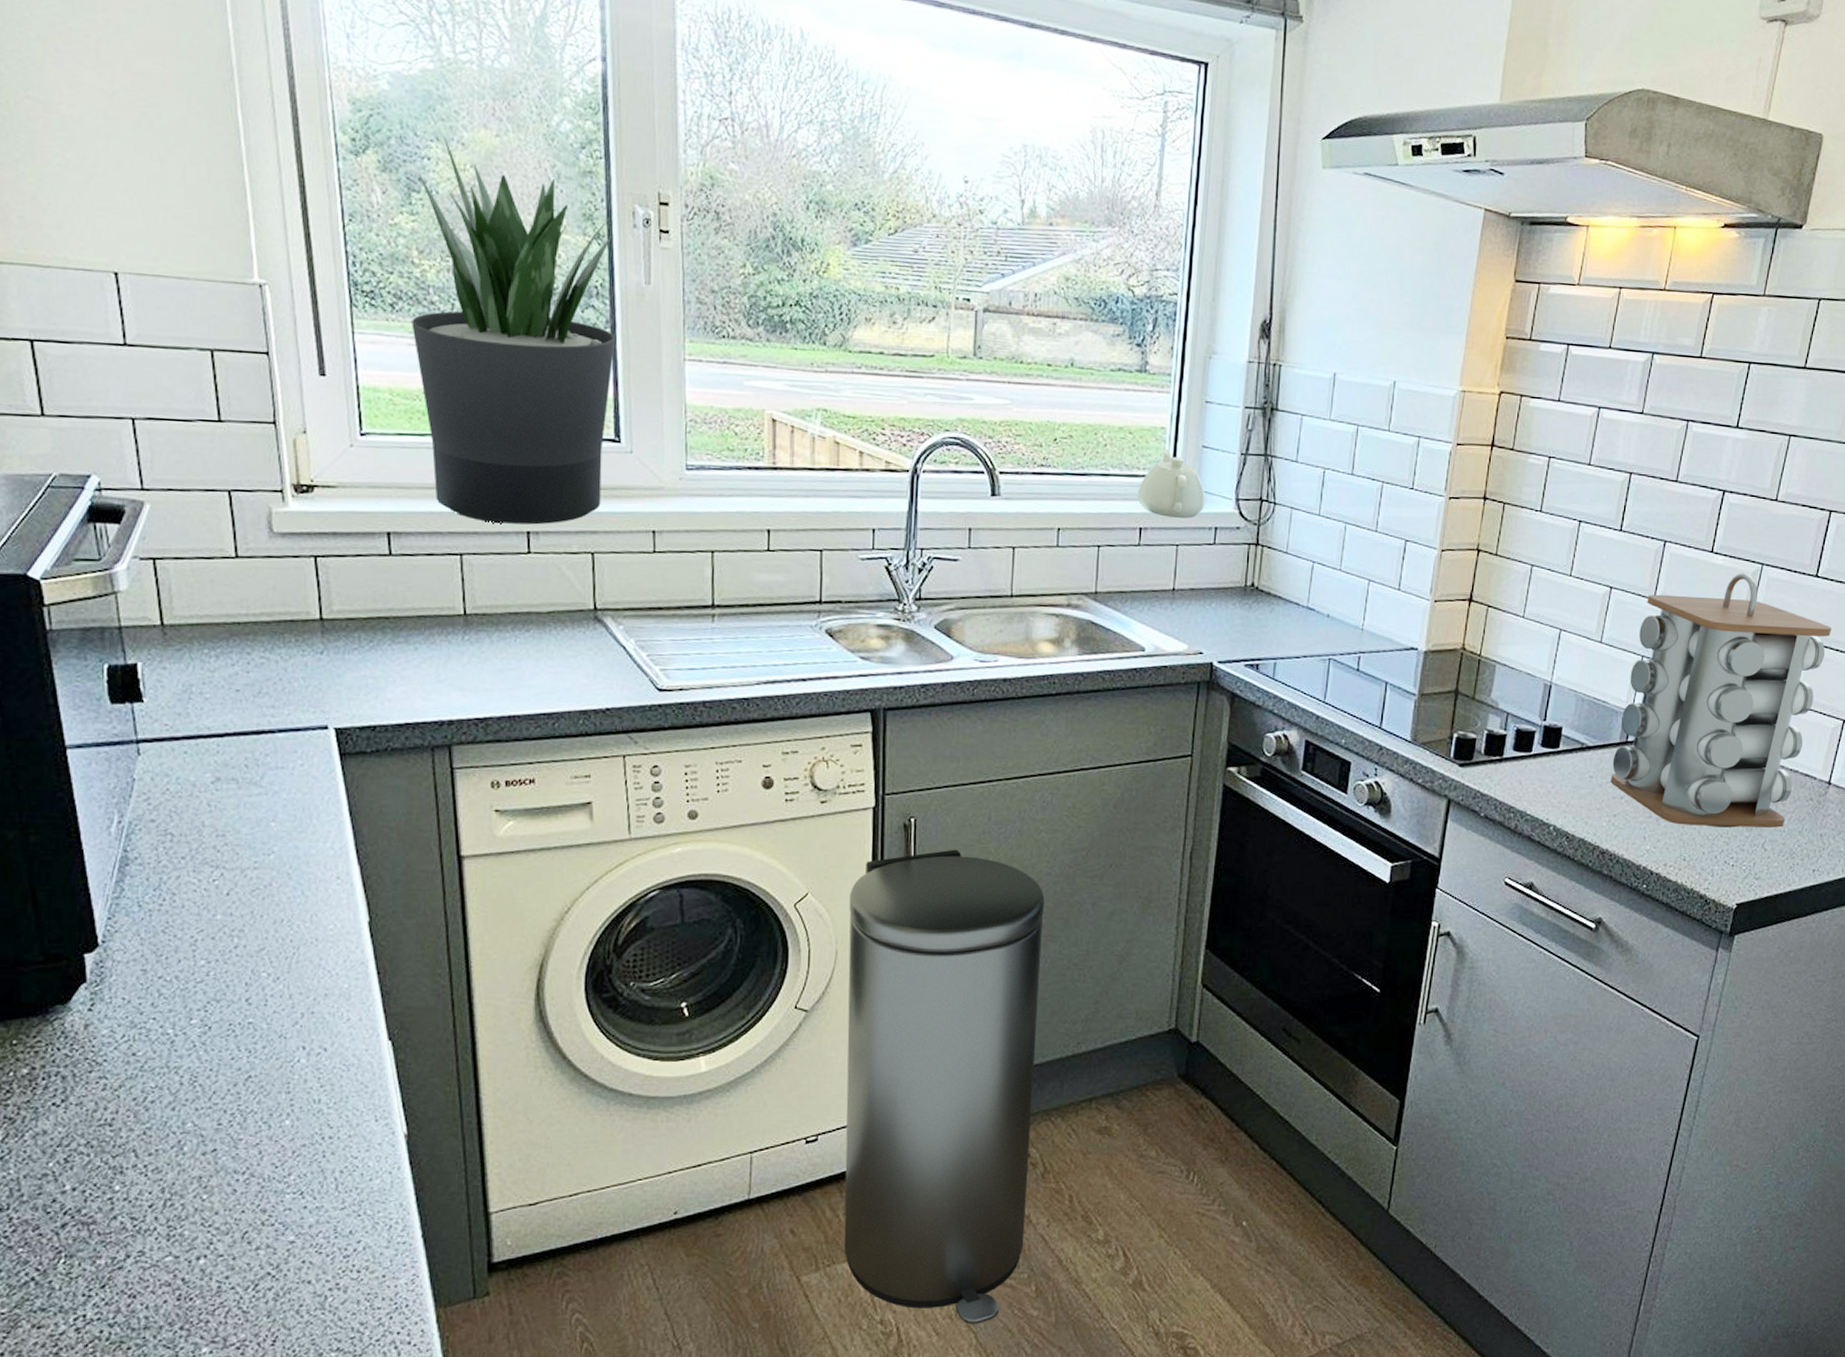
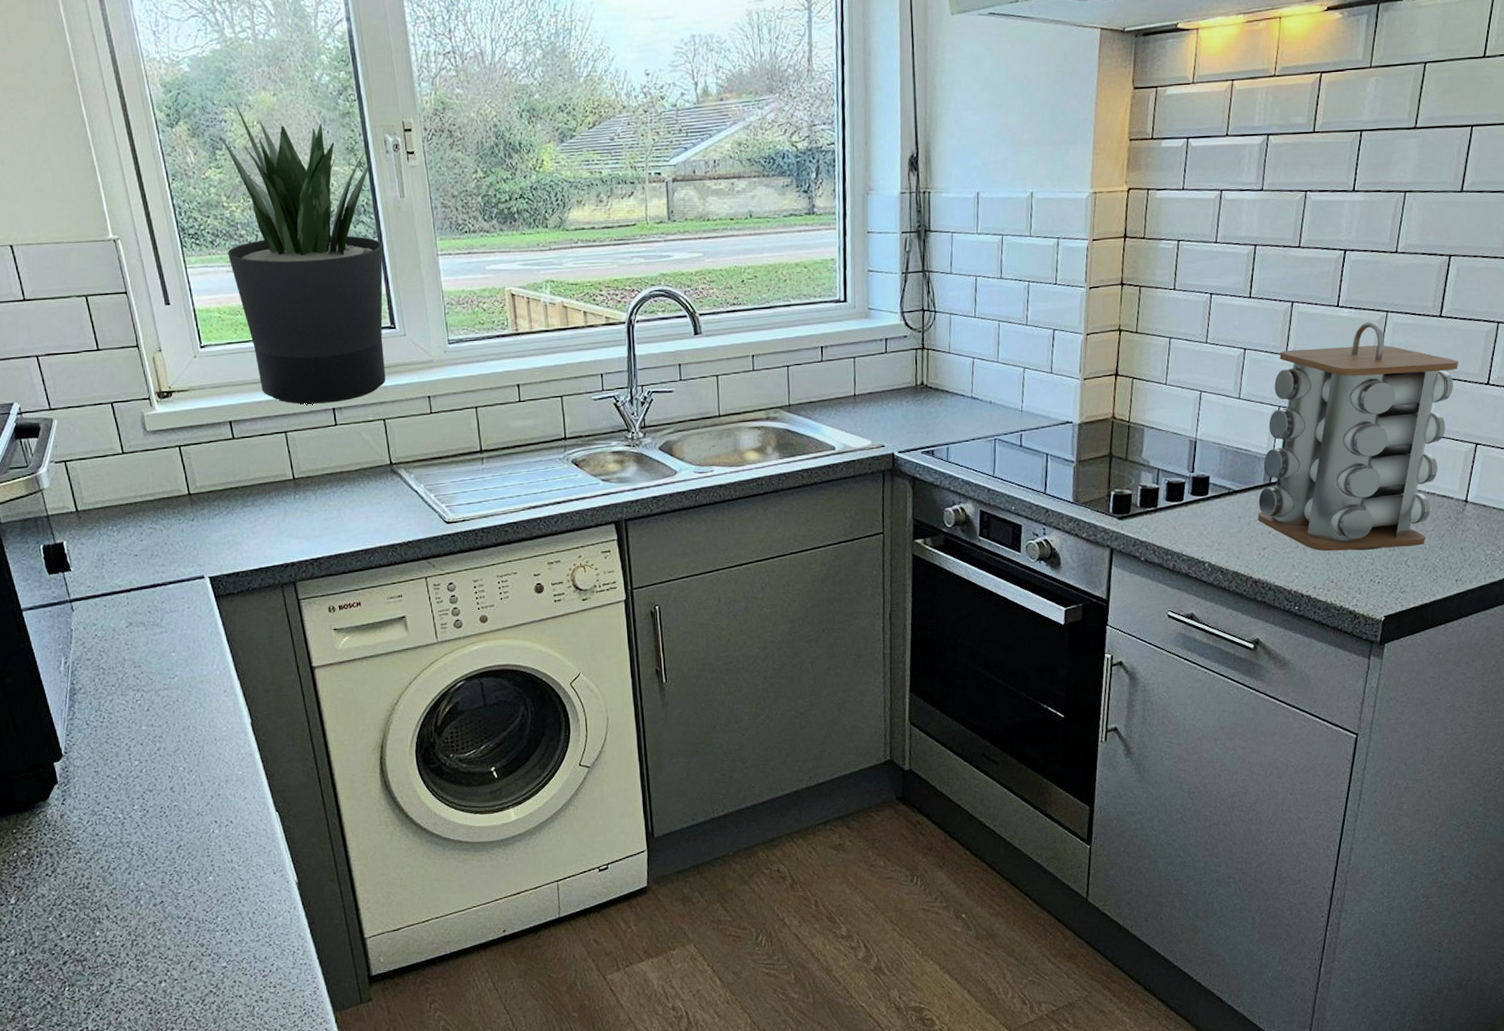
pedal bin: present [843,849,1045,1324] -> none [613,628,782,1007]
teapot: present [1136,448,1206,519] -> none [815,276,875,335]

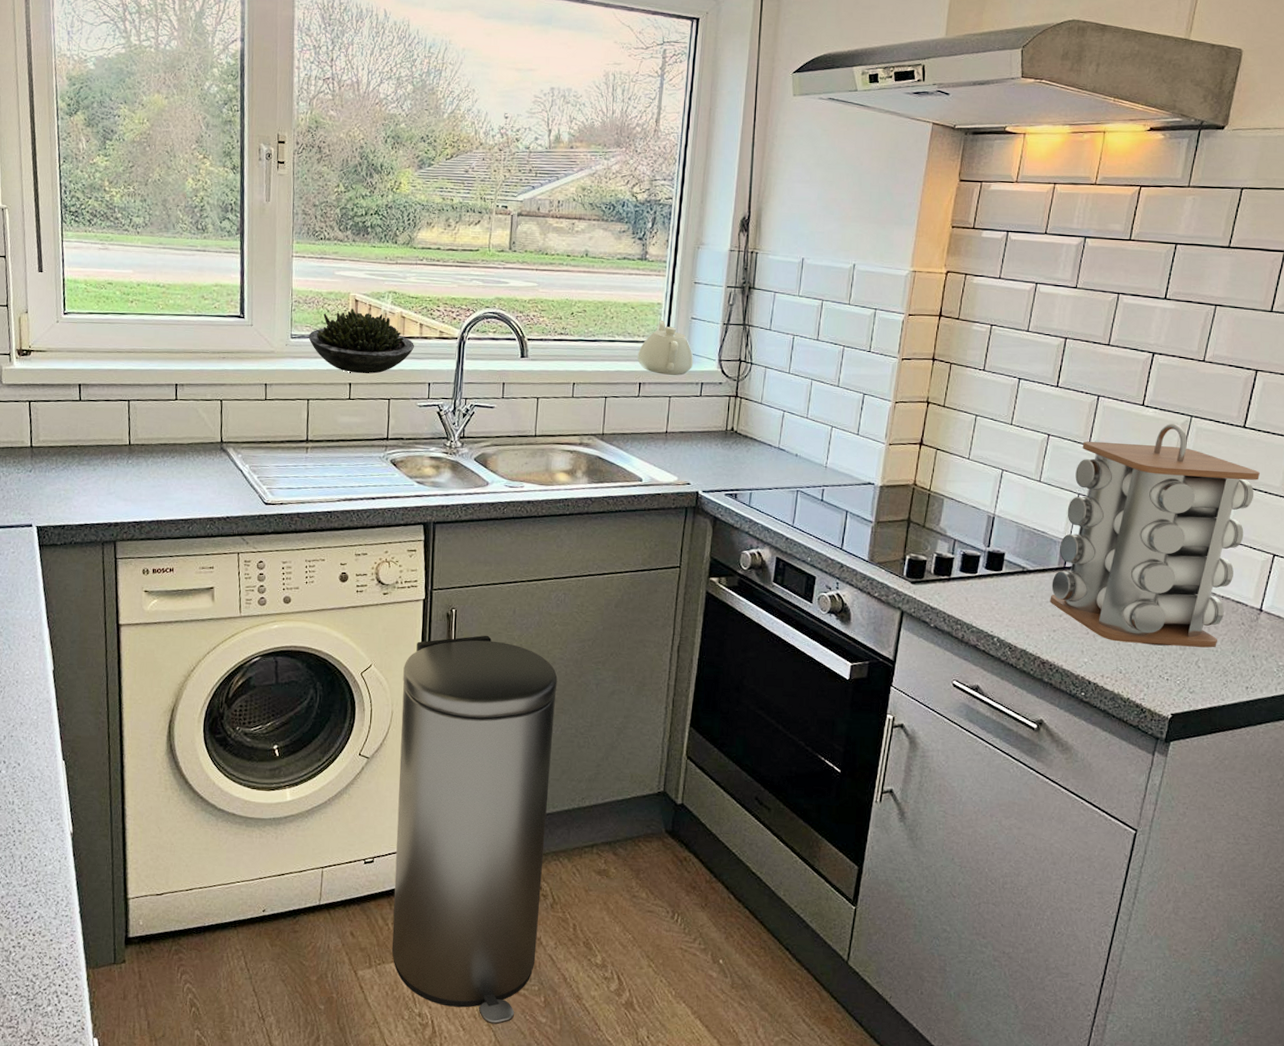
planter: present [218,102,386,405] -> none [102,100,244,379]
succulent plant: none [467,304,581,373] -> present [308,308,414,374]
pedal bin: none [613,628,782,1007] -> present [391,635,558,1025]
teapot: none [815,276,875,335] -> present [636,320,694,376]

